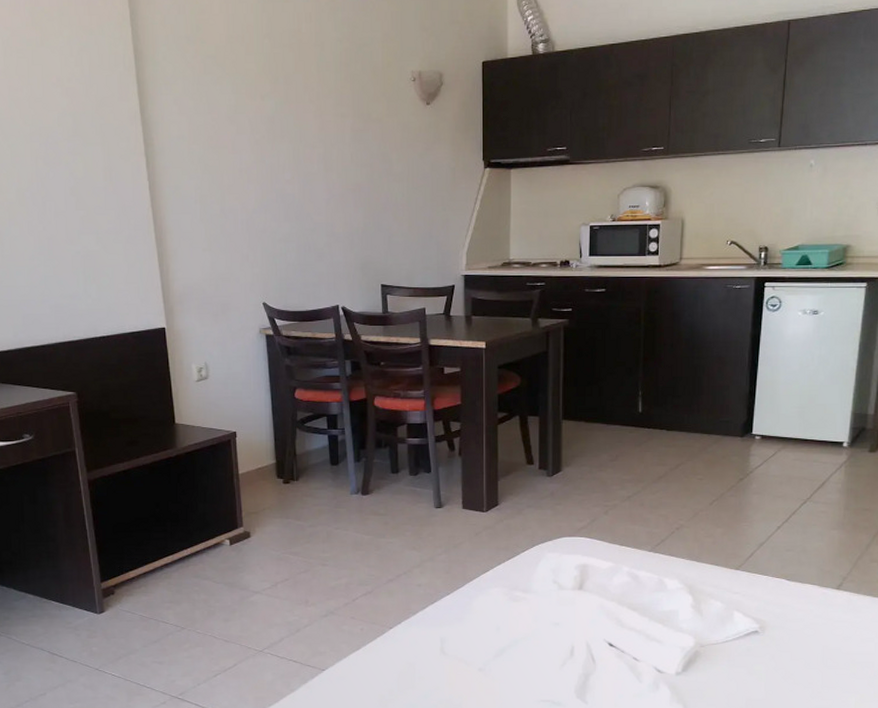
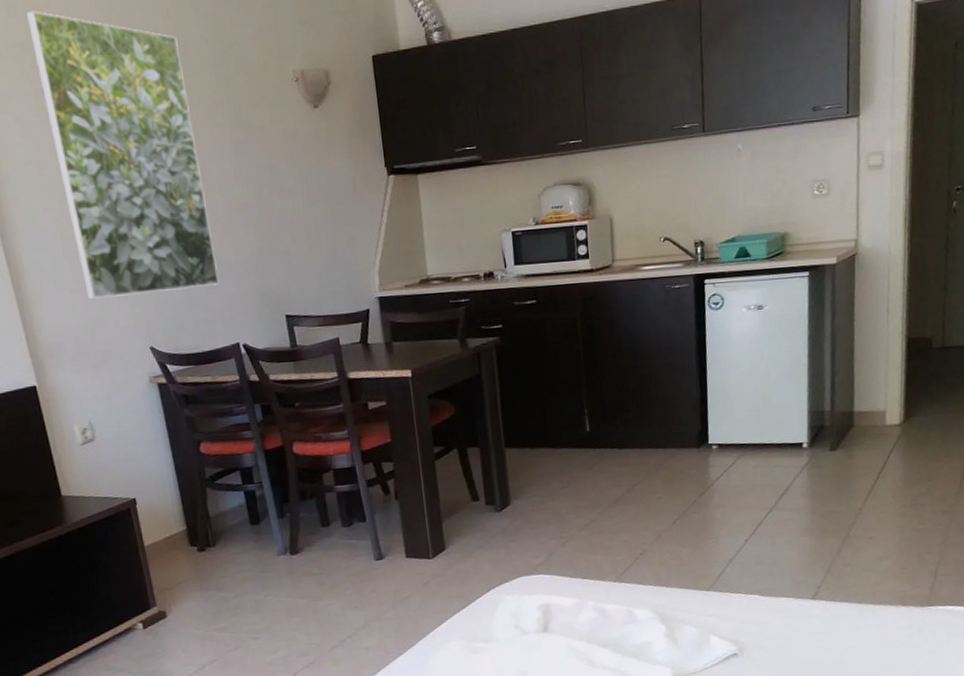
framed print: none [194,9,327,258] -> present [27,10,219,299]

